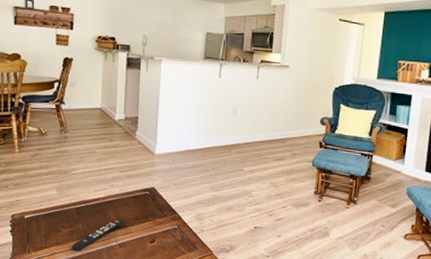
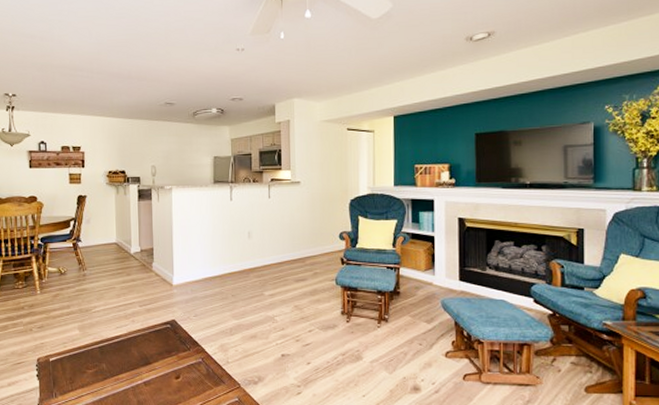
remote control: present [72,219,123,252] -> none [97,356,146,393]

